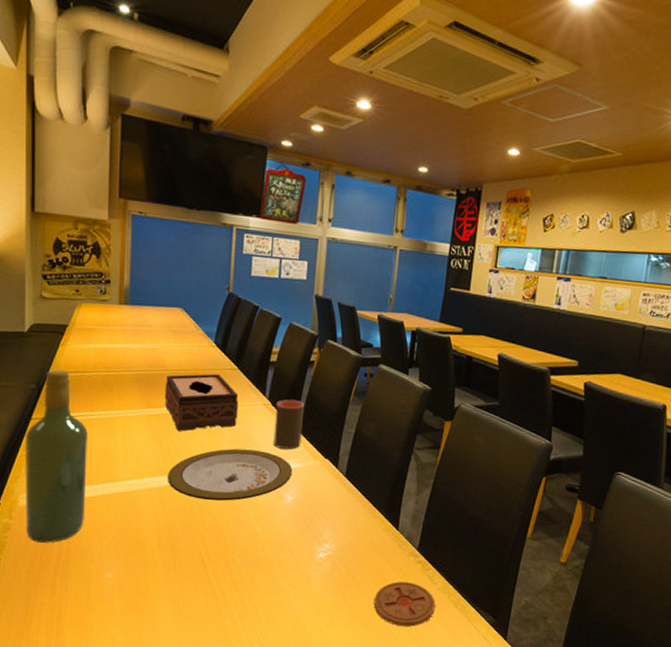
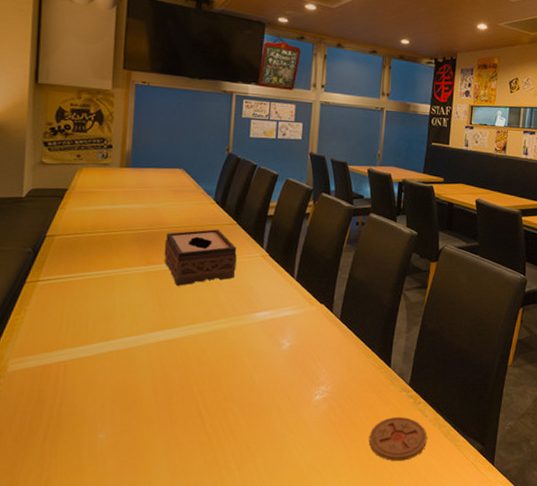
wine bottle: present [25,370,88,543] -> none [14,232,85,408]
plate: present [167,448,293,501] -> none [165,299,290,352]
cup: present [273,400,305,449] -> none [271,250,301,297]

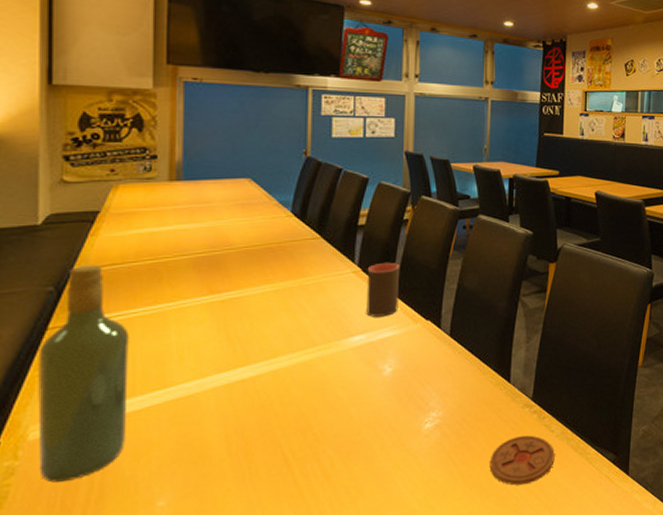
wine bottle: none [14,232,85,408] -> present [38,264,129,483]
tissue box: present [164,229,237,286] -> none [231,246,323,315]
cup: none [271,250,301,297] -> present [366,263,400,317]

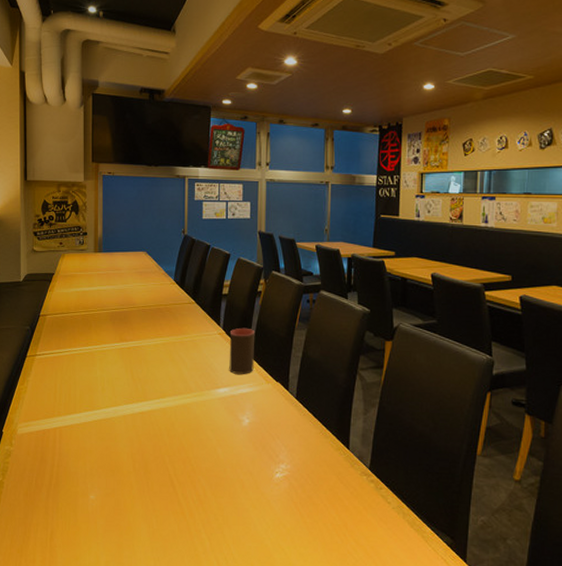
wine bottle: present [38,264,129,483] -> none [22,312,72,467]
coaster: present [489,435,555,486] -> none [331,501,391,547]

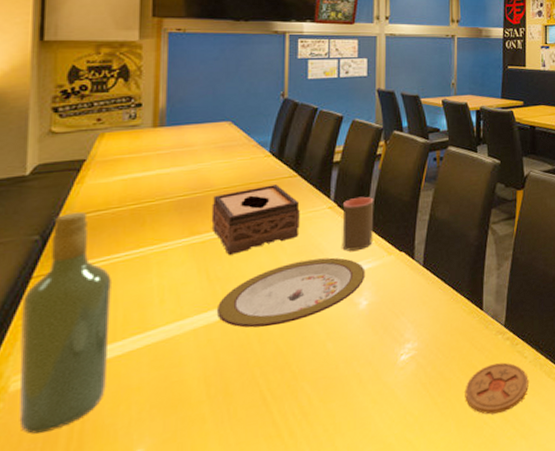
wine bottle: none [22,312,72,467] -> present [19,211,111,434]
tissue box: none [134,308,197,362] -> present [211,184,300,255]
plate: none [138,375,248,425] -> present [216,257,366,328]
coaster: none [331,501,391,547] -> present [465,362,529,415]

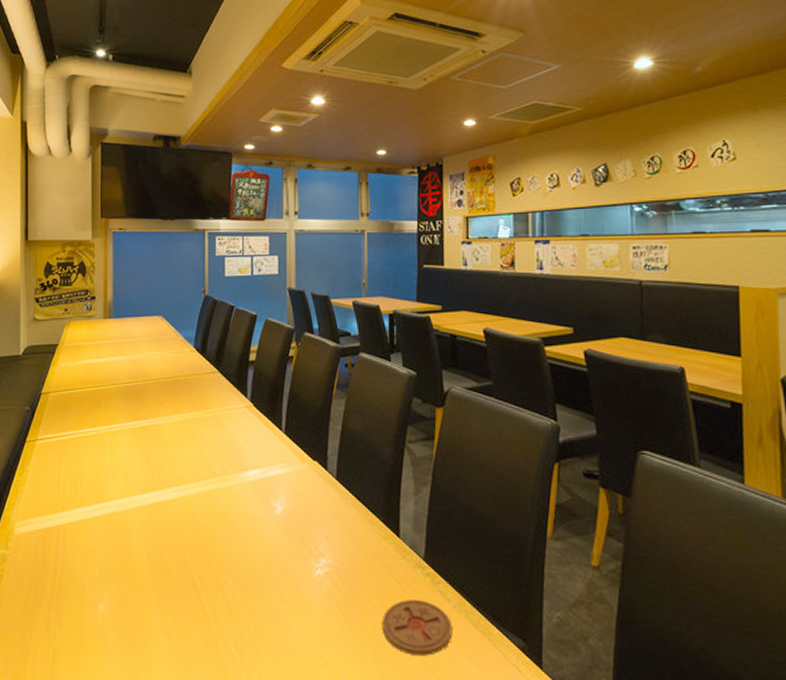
wine bottle: present [19,211,111,434] -> none [20,389,78,574]
tissue box: present [211,184,300,255] -> none [149,379,221,442]
plate: present [216,257,366,328] -> none [155,457,281,516]
cup: present [342,197,374,251] -> none [258,400,288,453]

